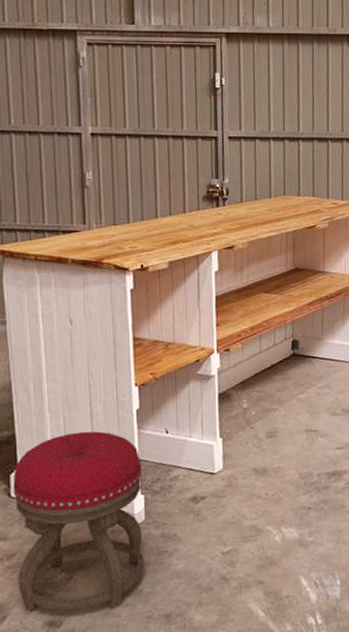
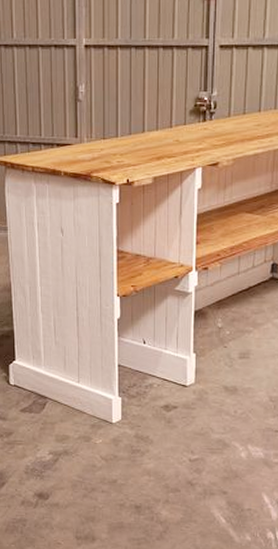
stool: present [13,431,144,613] -> none [11,334,120,493]

